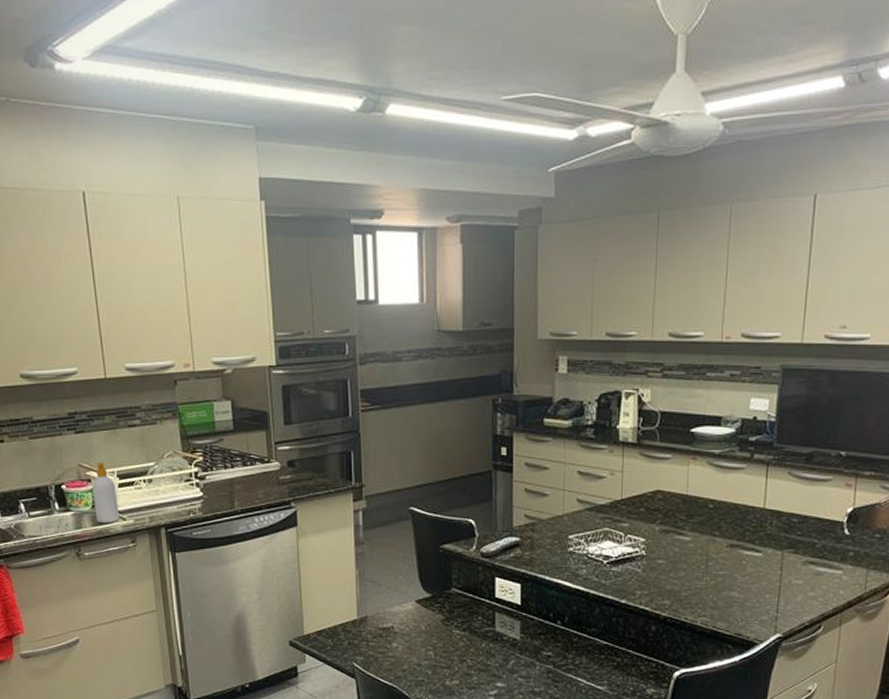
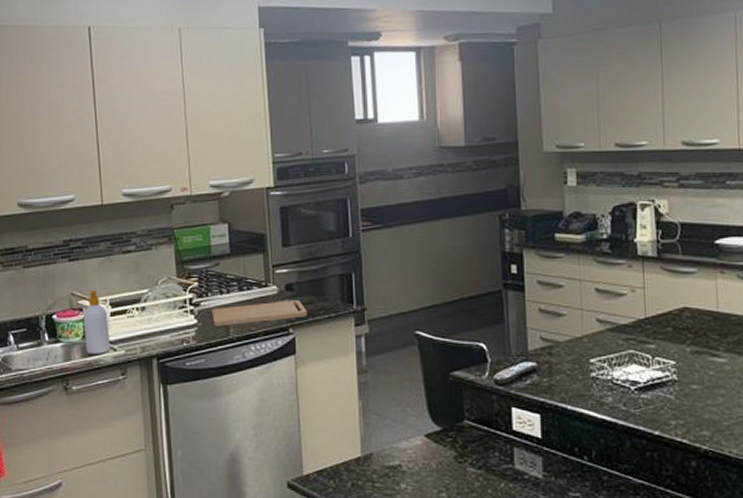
cutting board: none [217,476,308,499] -> present [212,300,307,327]

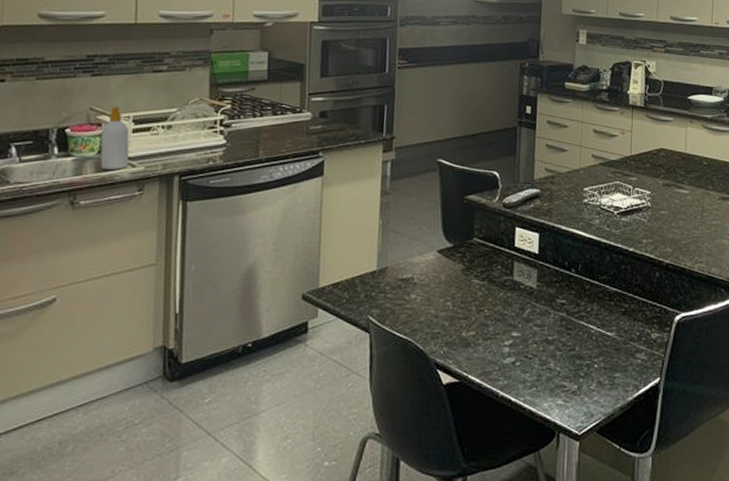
cutting board: present [212,300,307,327] -> none [242,126,339,148]

